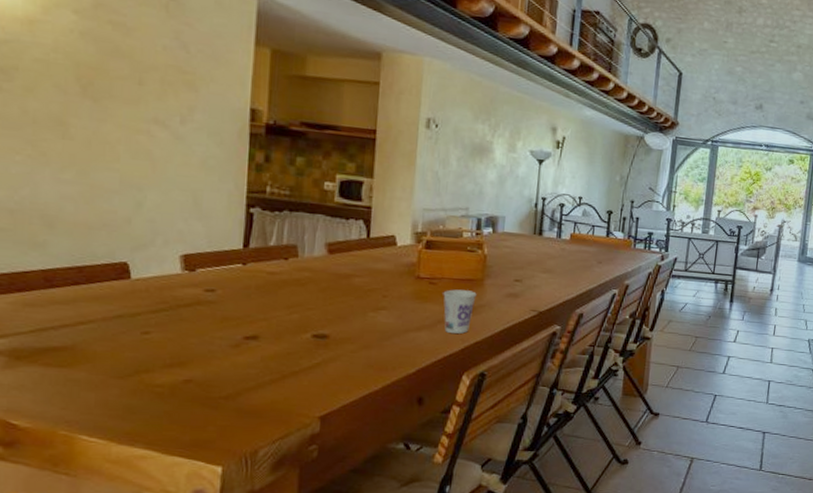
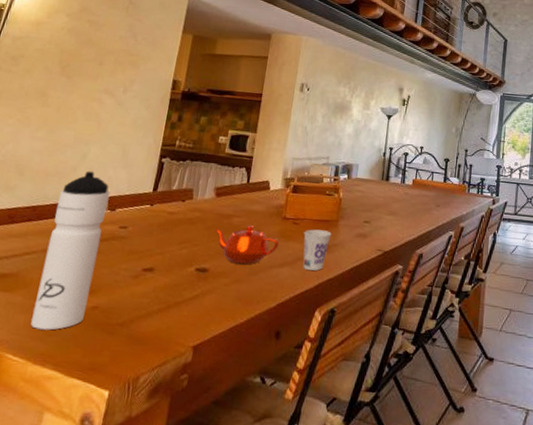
water bottle: none [105,223,185,408] -> present [30,171,111,331]
teapot: none [331,286,414,329] -> present [214,225,279,265]

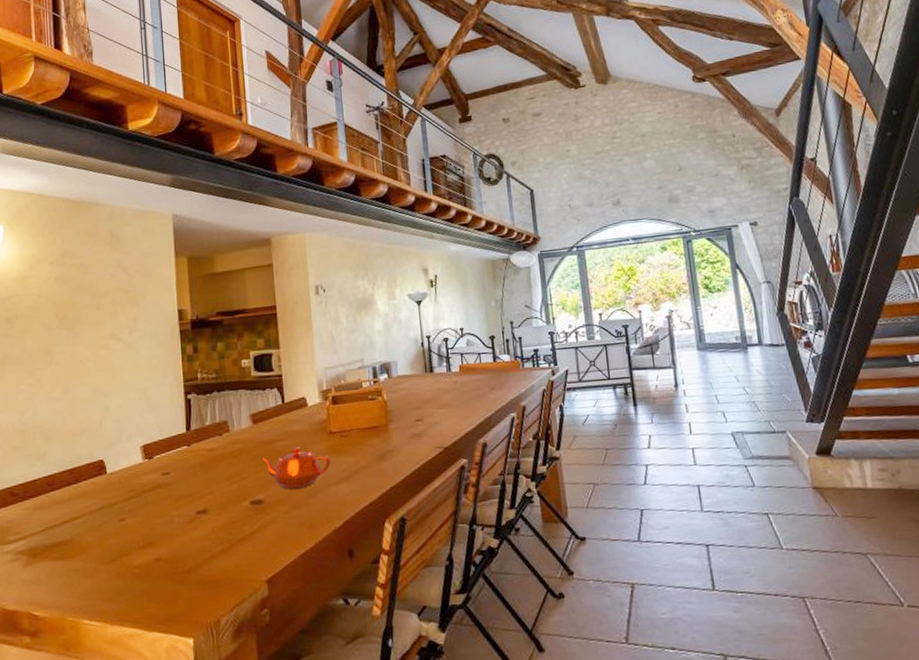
water bottle: present [30,171,111,331] -> none [92,422,149,591]
cup: present [303,229,332,271] -> none [354,437,384,482]

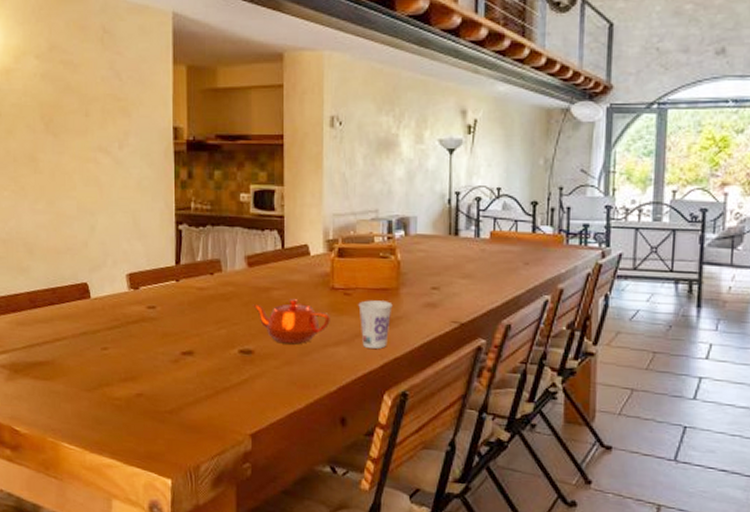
cup: none [354,437,384,482] -> present [358,300,393,349]

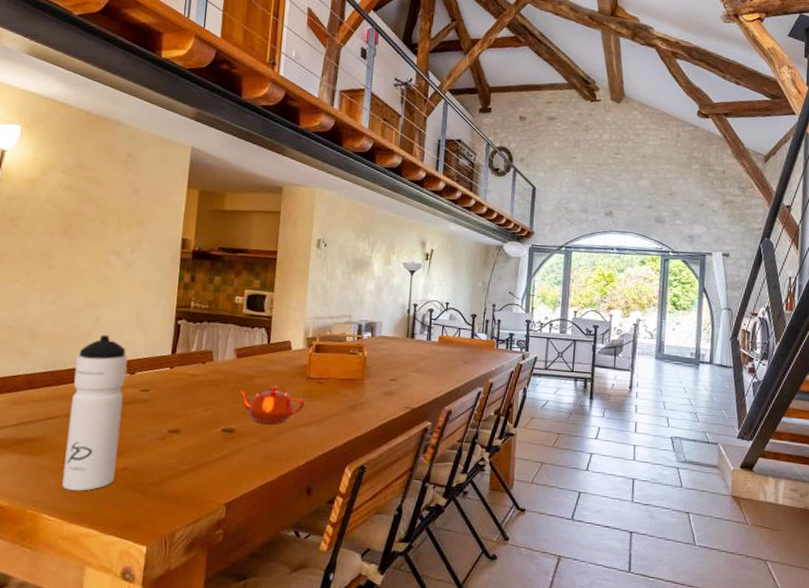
water bottle: none [76,245,131,419] -> present [62,334,128,491]
cup: present [358,300,393,349] -> none [329,388,358,429]

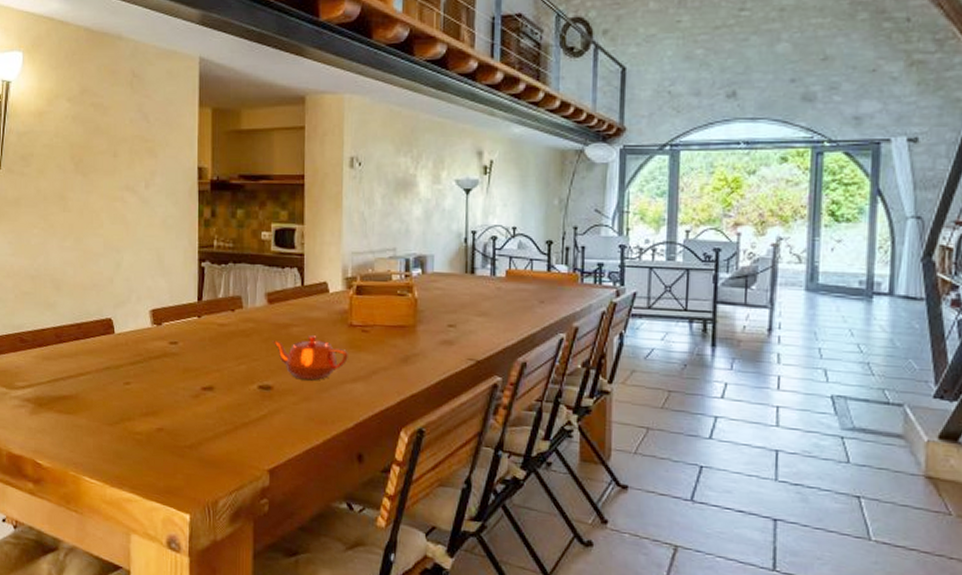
water bottle: present [62,334,128,491] -> none [100,281,153,453]

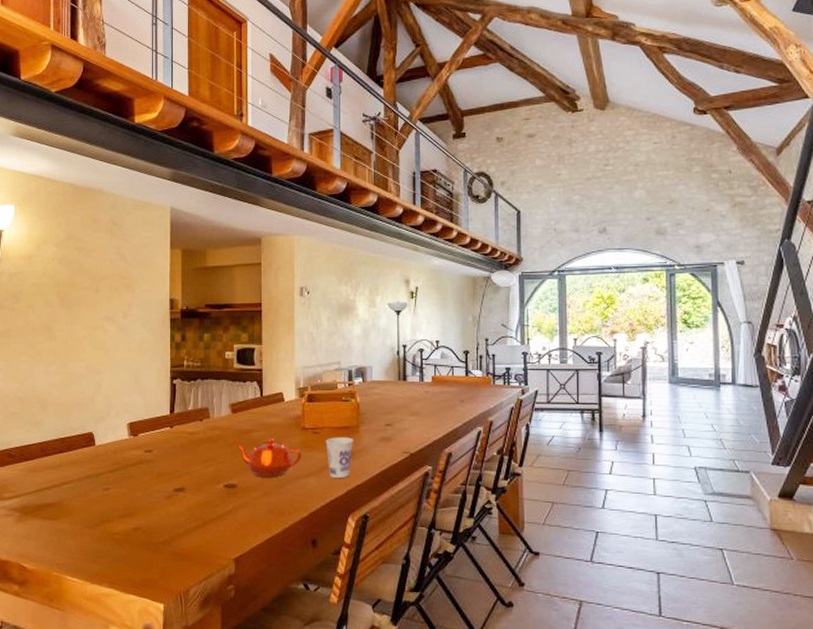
cup: none [376,337,410,385] -> present [325,437,354,478]

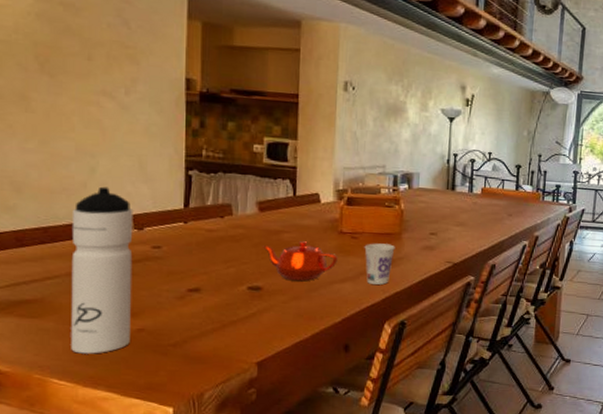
water bottle: none [81,399,130,552] -> present [71,186,133,354]

